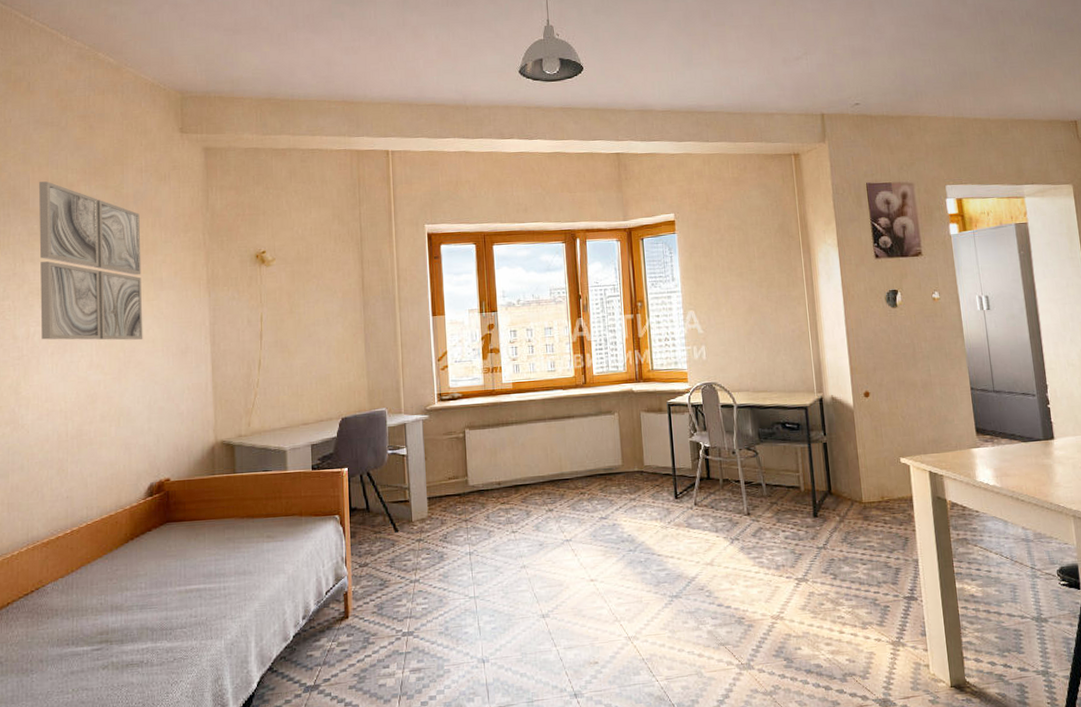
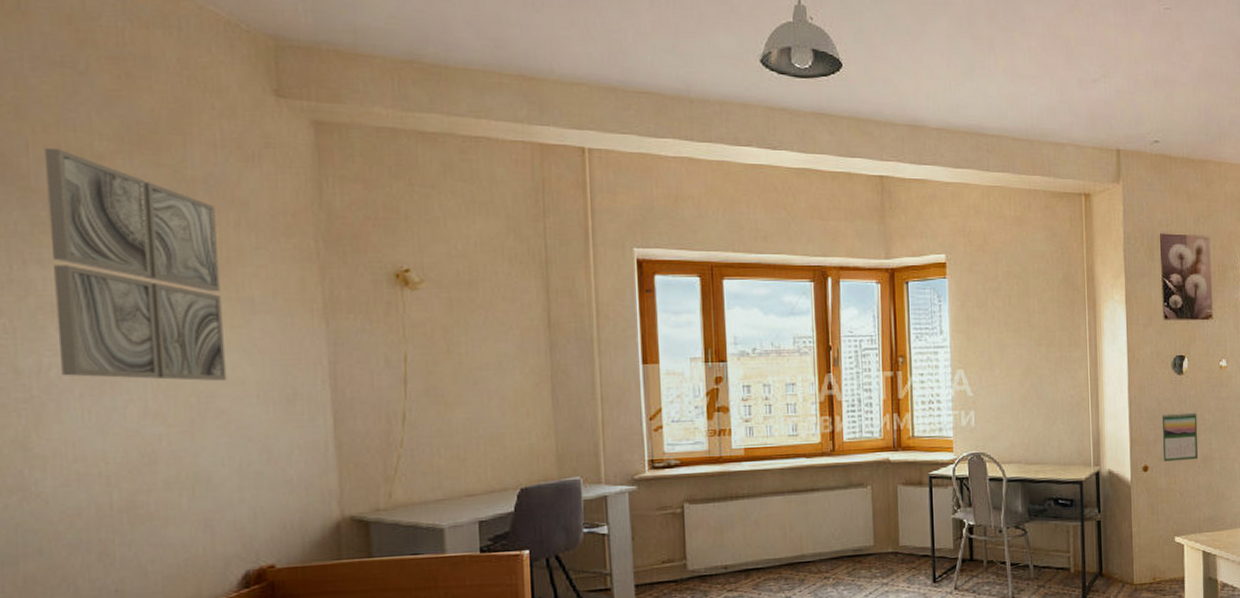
calendar: none [879,341,918,388] -> present [1161,412,1199,462]

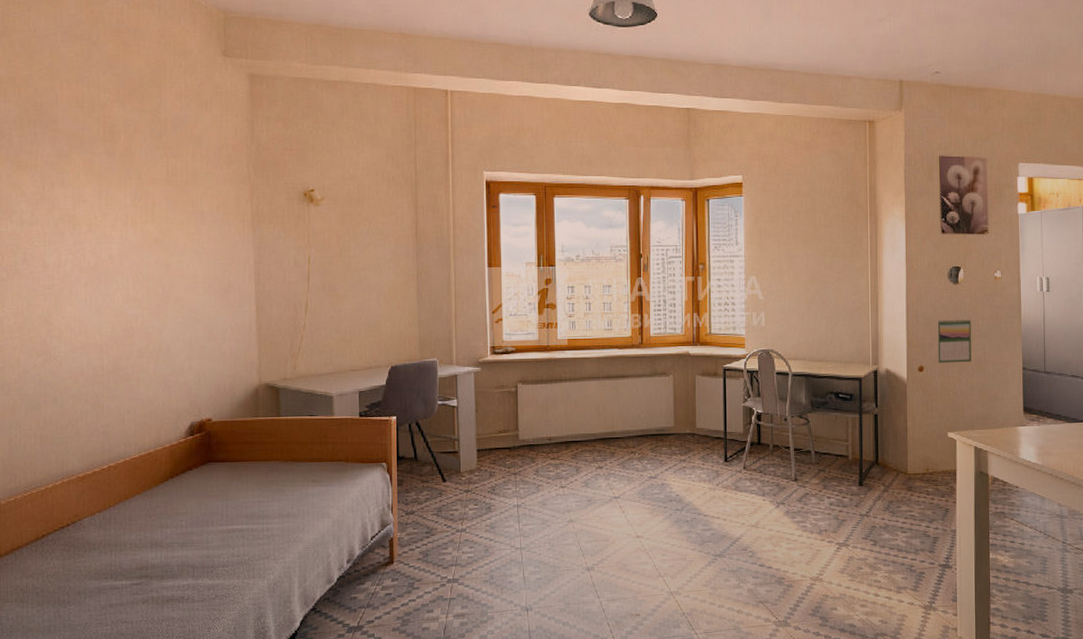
wall art: present [43,148,227,381] -> none [67,100,183,275]

